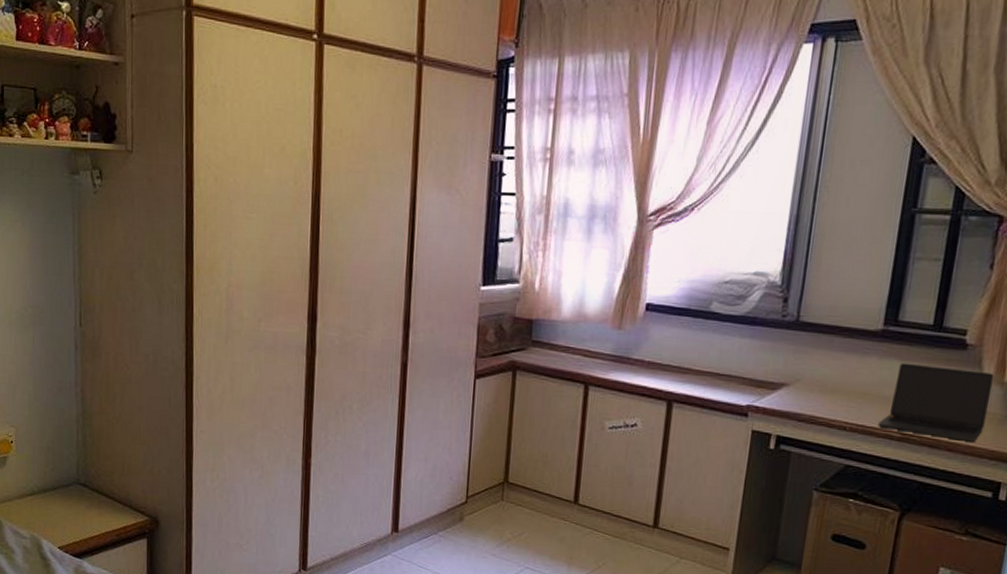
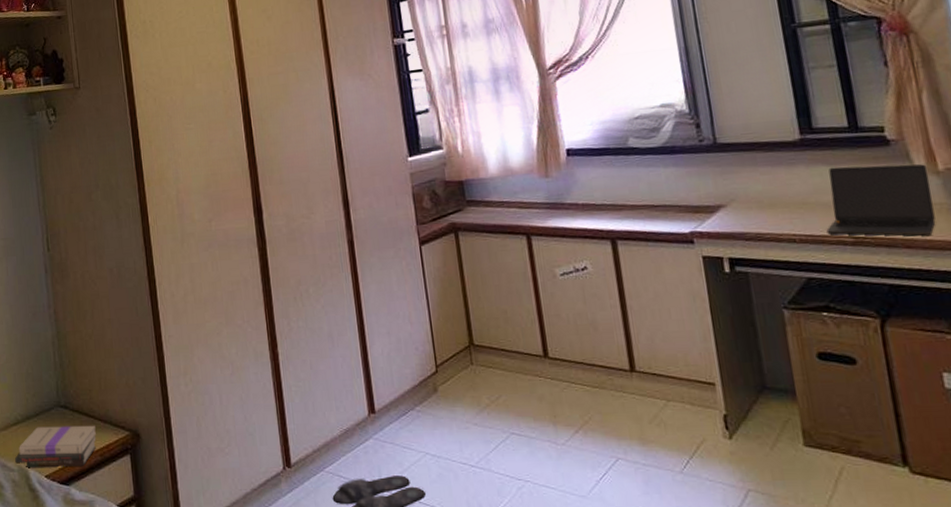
books: none [28,500,115,543] -> present [15,425,97,467]

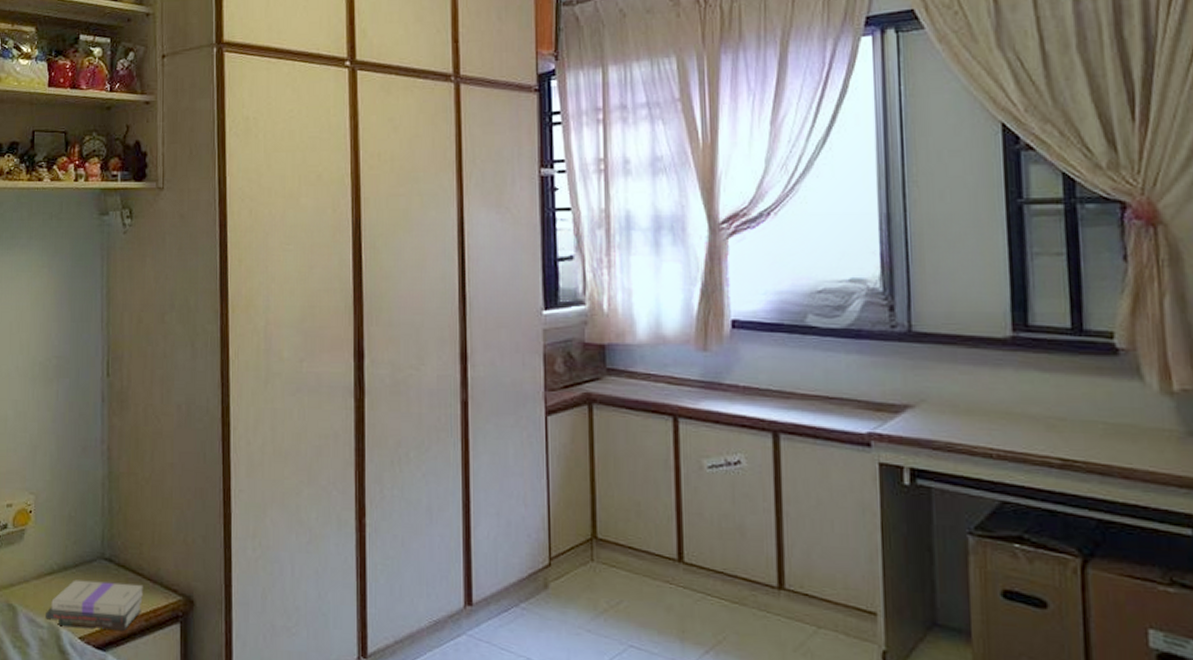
laptop: present [826,164,936,236] -> none [1030,374,1162,466]

